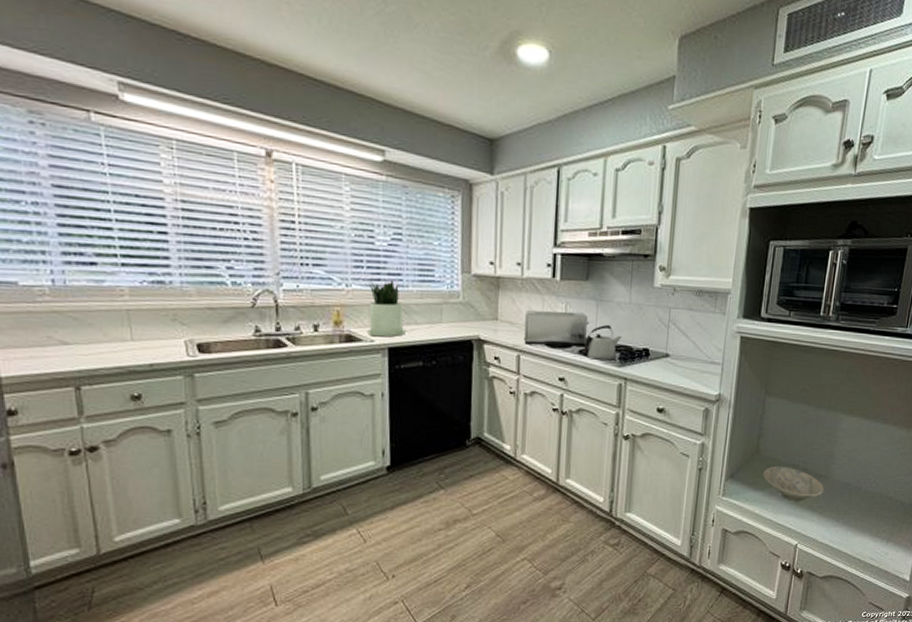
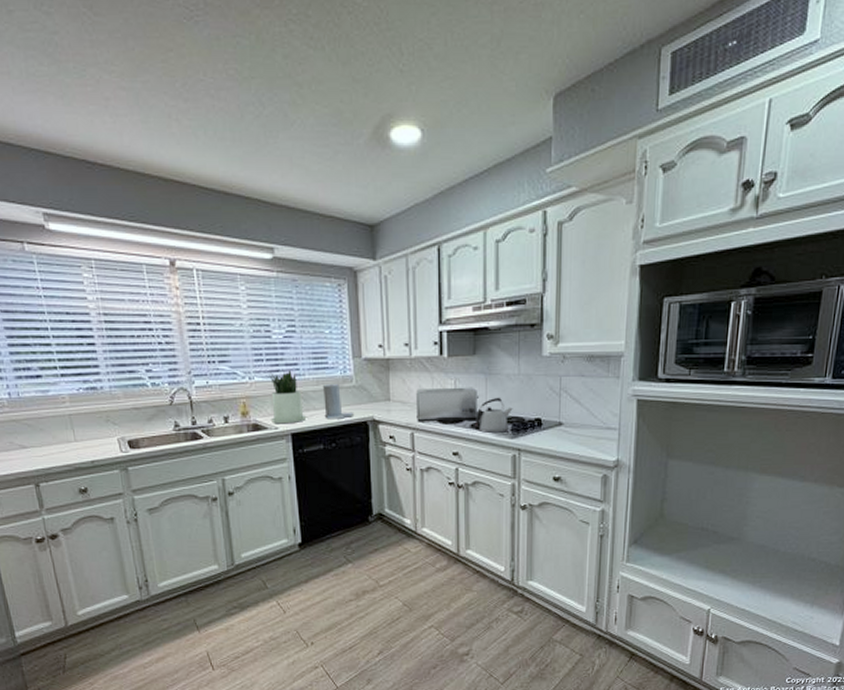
paper towel: none [426,297,459,336] -> present [323,383,355,419]
bowl: present [762,466,824,501] -> none [668,530,737,565]

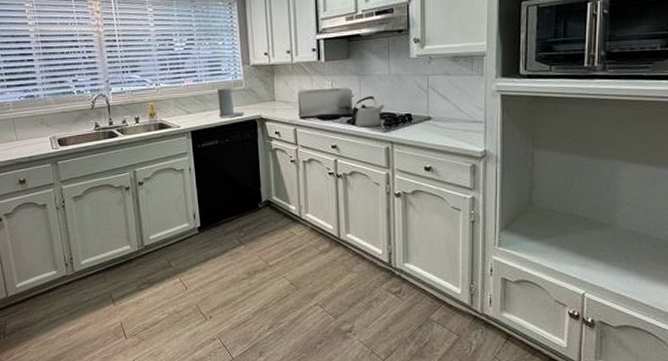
planter: present [269,370,307,424] -> none [172,77,204,123]

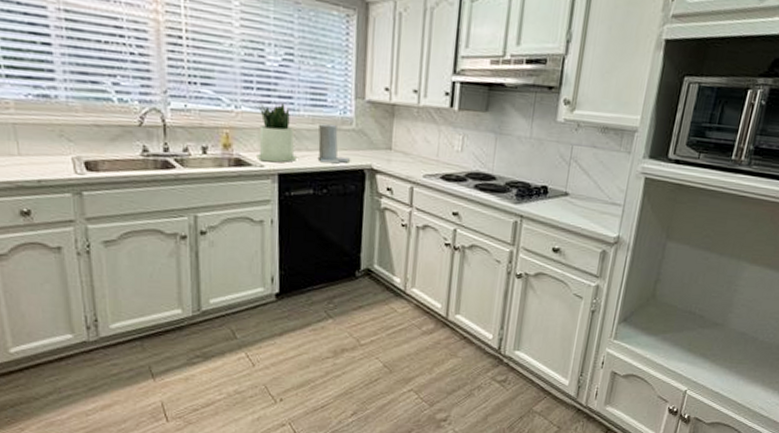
planter: none [172,77,204,123] -> present [257,103,298,163]
toaster: present [298,87,354,119] -> none [418,141,487,181]
kettle: present [351,95,385,128] -> none [479,159,520,197]

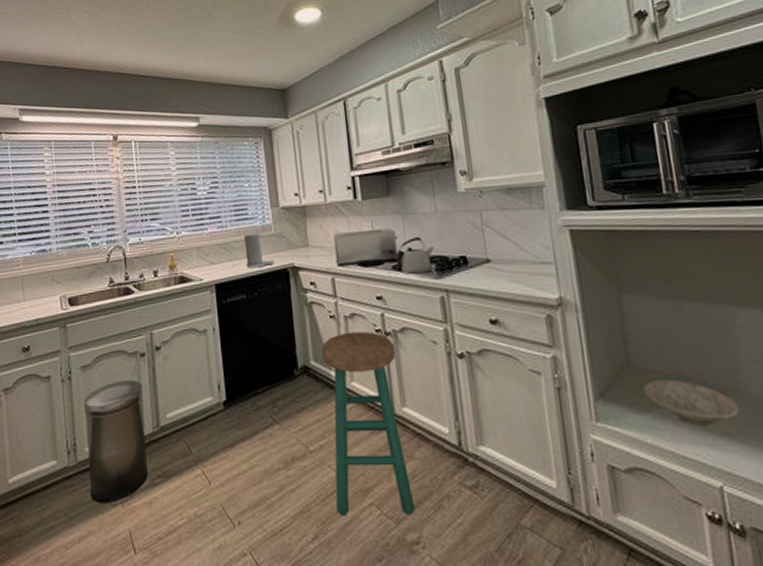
pedal bin: none [108,261,185,381] -> present [84,380,148,507]
planter: present [257,103,298,163] -> none [194,223,230,276]
stool: none [378,242,461,400] -> present [320,331,415,515]
toaster: none [418,141,487,181] -> present [334,228,399,267]
kettle: none [479,159,520,197] -> present [396,236,435,274]
bowl: none [656,312,719,348] -> present [642,380,739,425]

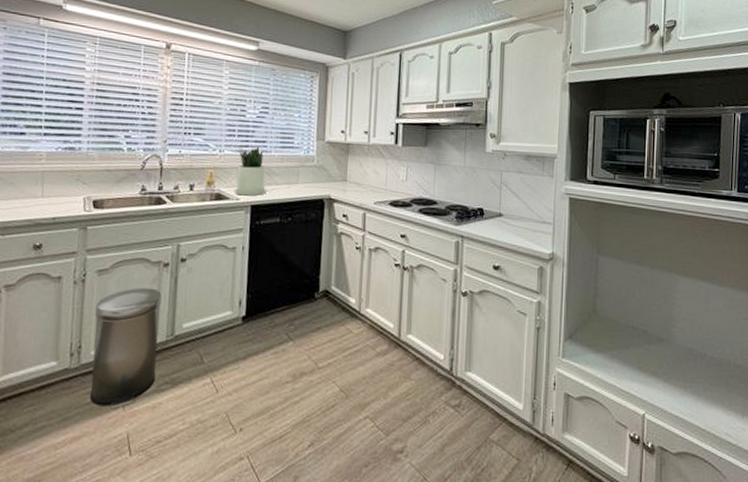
planter: none [194,223,230,276] -> present [234,147,268,196]
paper towel: present [244,232,275,268] -> none [284,161,313,195]
stool: present [320,331,415,515] -> none [335,263,410,428]
toaster: present [334,228,399,267] -> none [369,173,428,206]
kettle: present [396,236,435,274] -> none [423,185,458,219]
bowl: present [642,380,739,425] -> none [601,328,666,366]

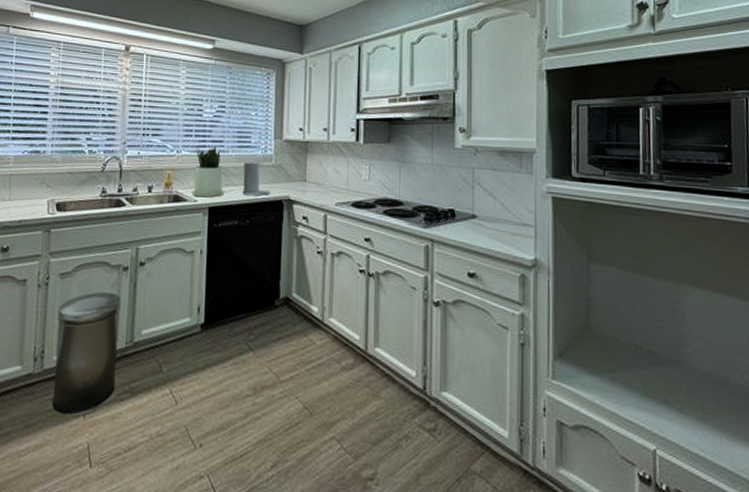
paper towel: none [284,161,313,195] -> present [242,161,271,196]

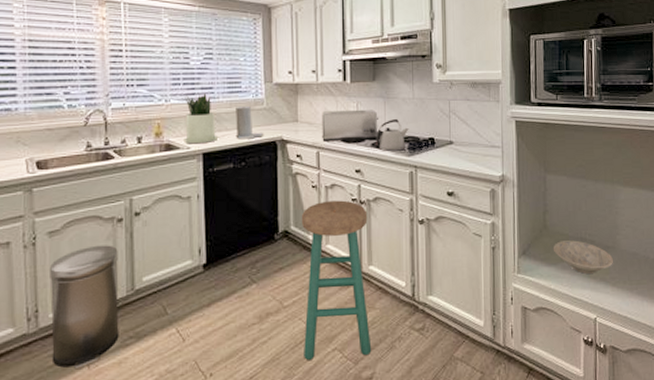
stool: none [298,269,376,452] -> present [301,200,372,360]
toaster: none [330,172,392,207] -> present [322,109,378,142]
kettle: none [388,185,426,221] -> present [376,118,409,151]
bowl: none [598,346,679,392] -> present [553,240,613,274]

